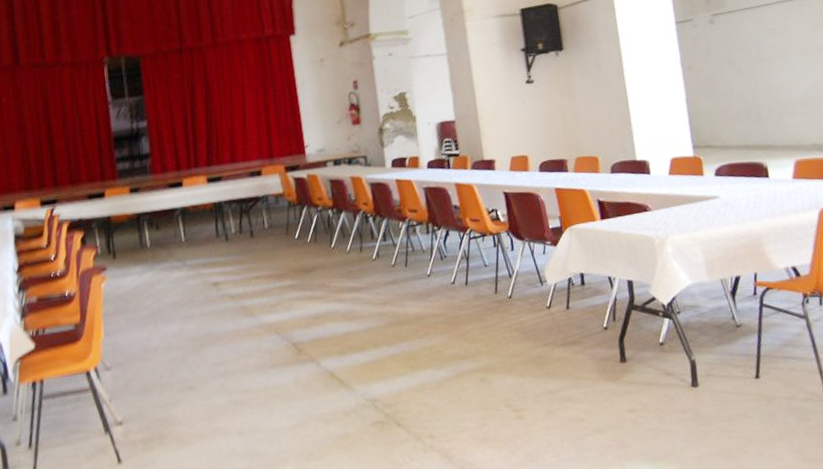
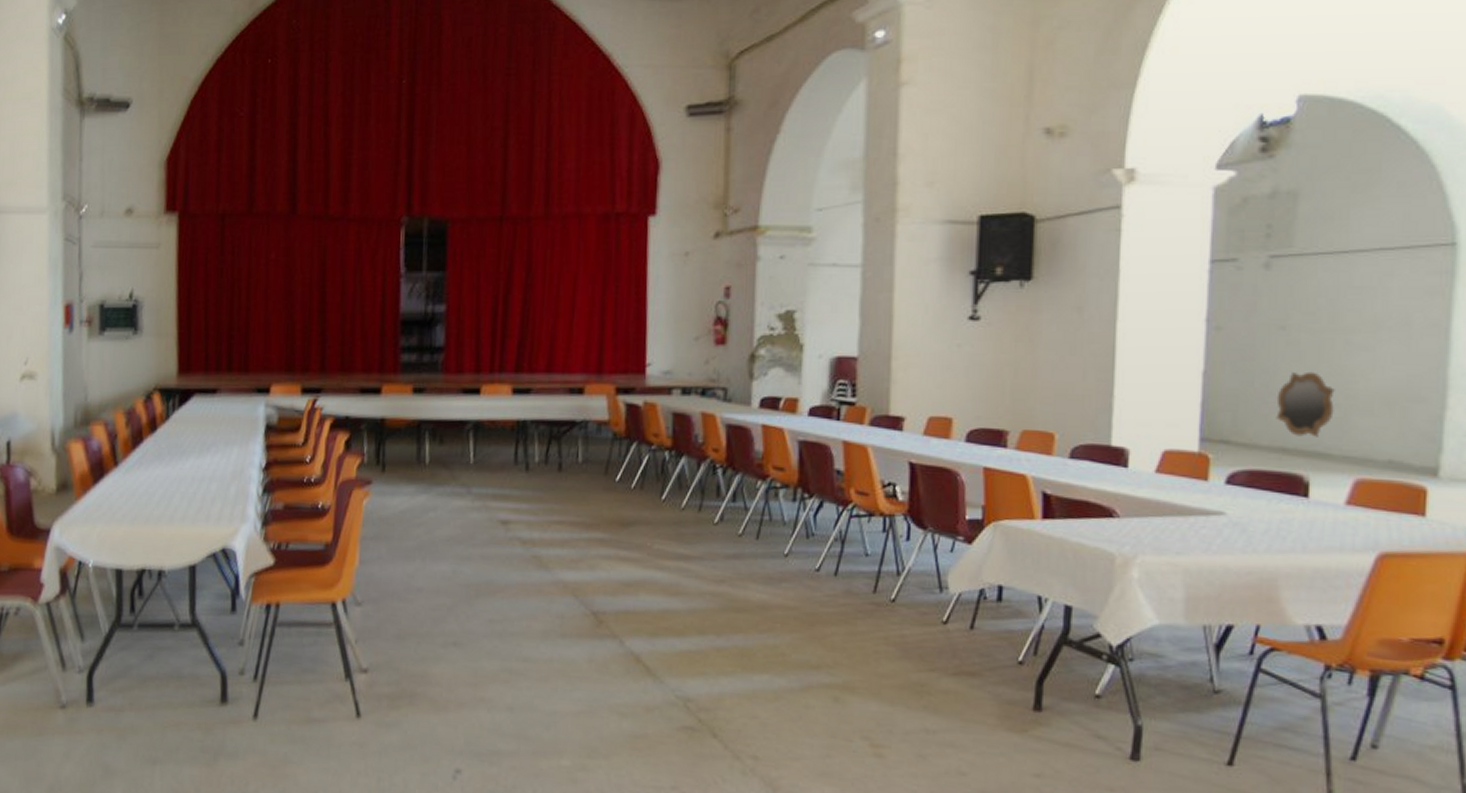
mirror: none [735,90,773,136] -> present [1276,371,1335,437]

